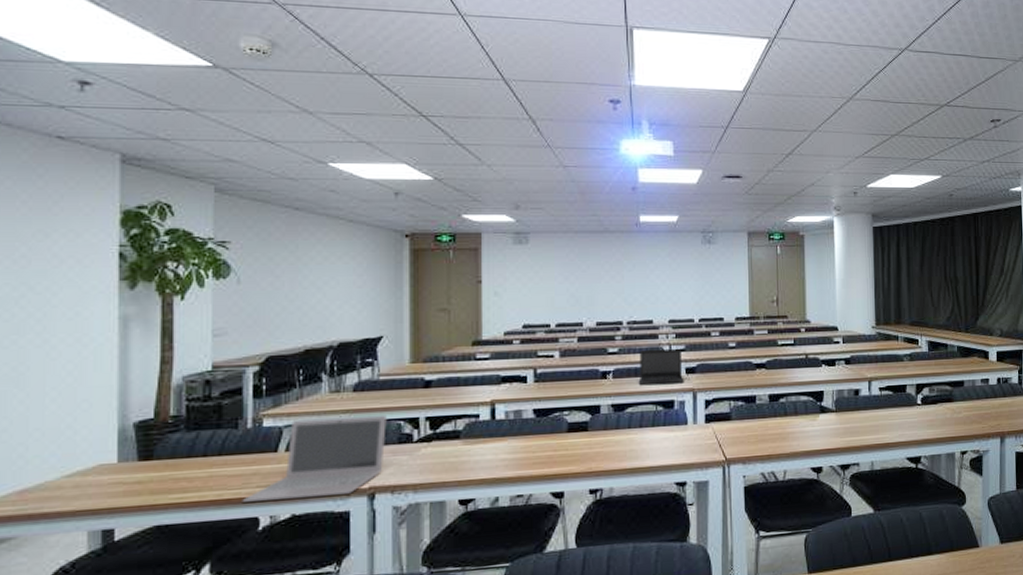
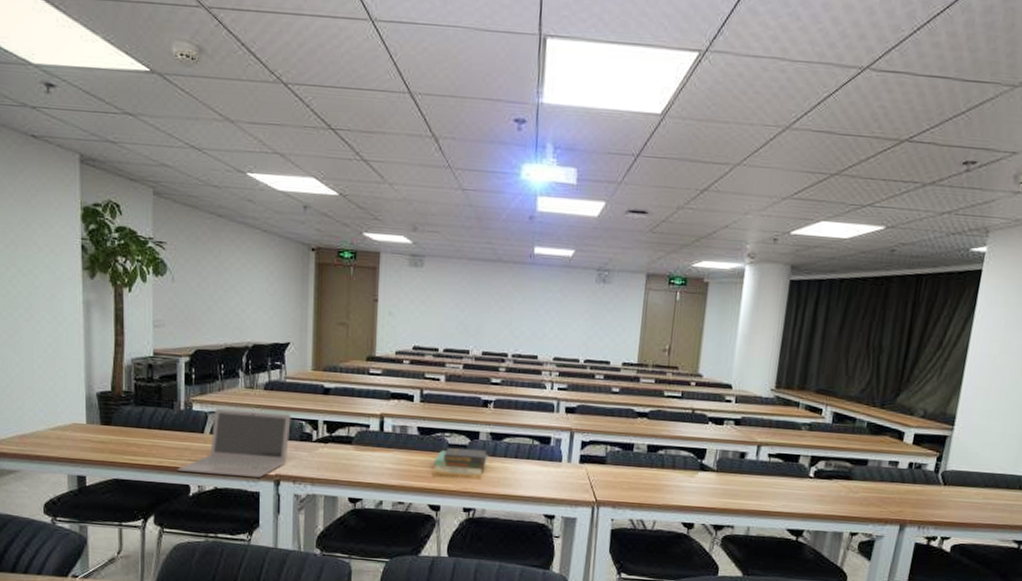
books: none [552,423,612,461] -> present [431,447,489,481]
laptop: present [639,348,684,386] -> none [519,383,563,422]

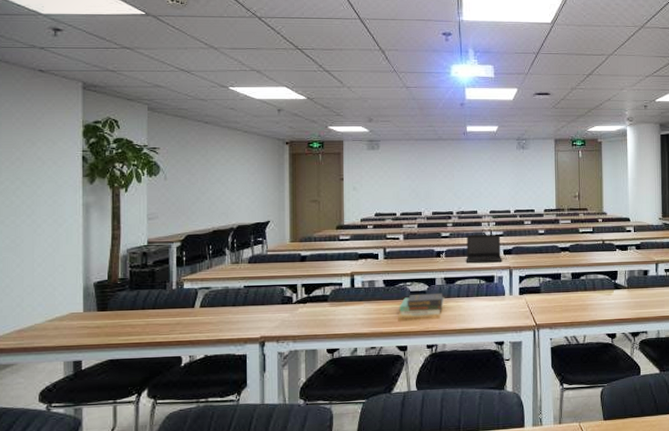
laptop: present [177,408,291,478] -> none [169,281,273,345]
laptop: none [519,383,563,422] -> present [466,234,502,264]

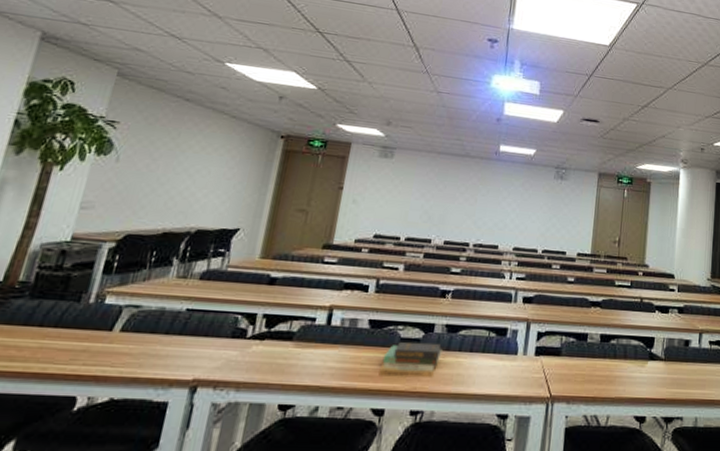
laptop: present [466,234,502,264] -> none [476,273,521,312]

